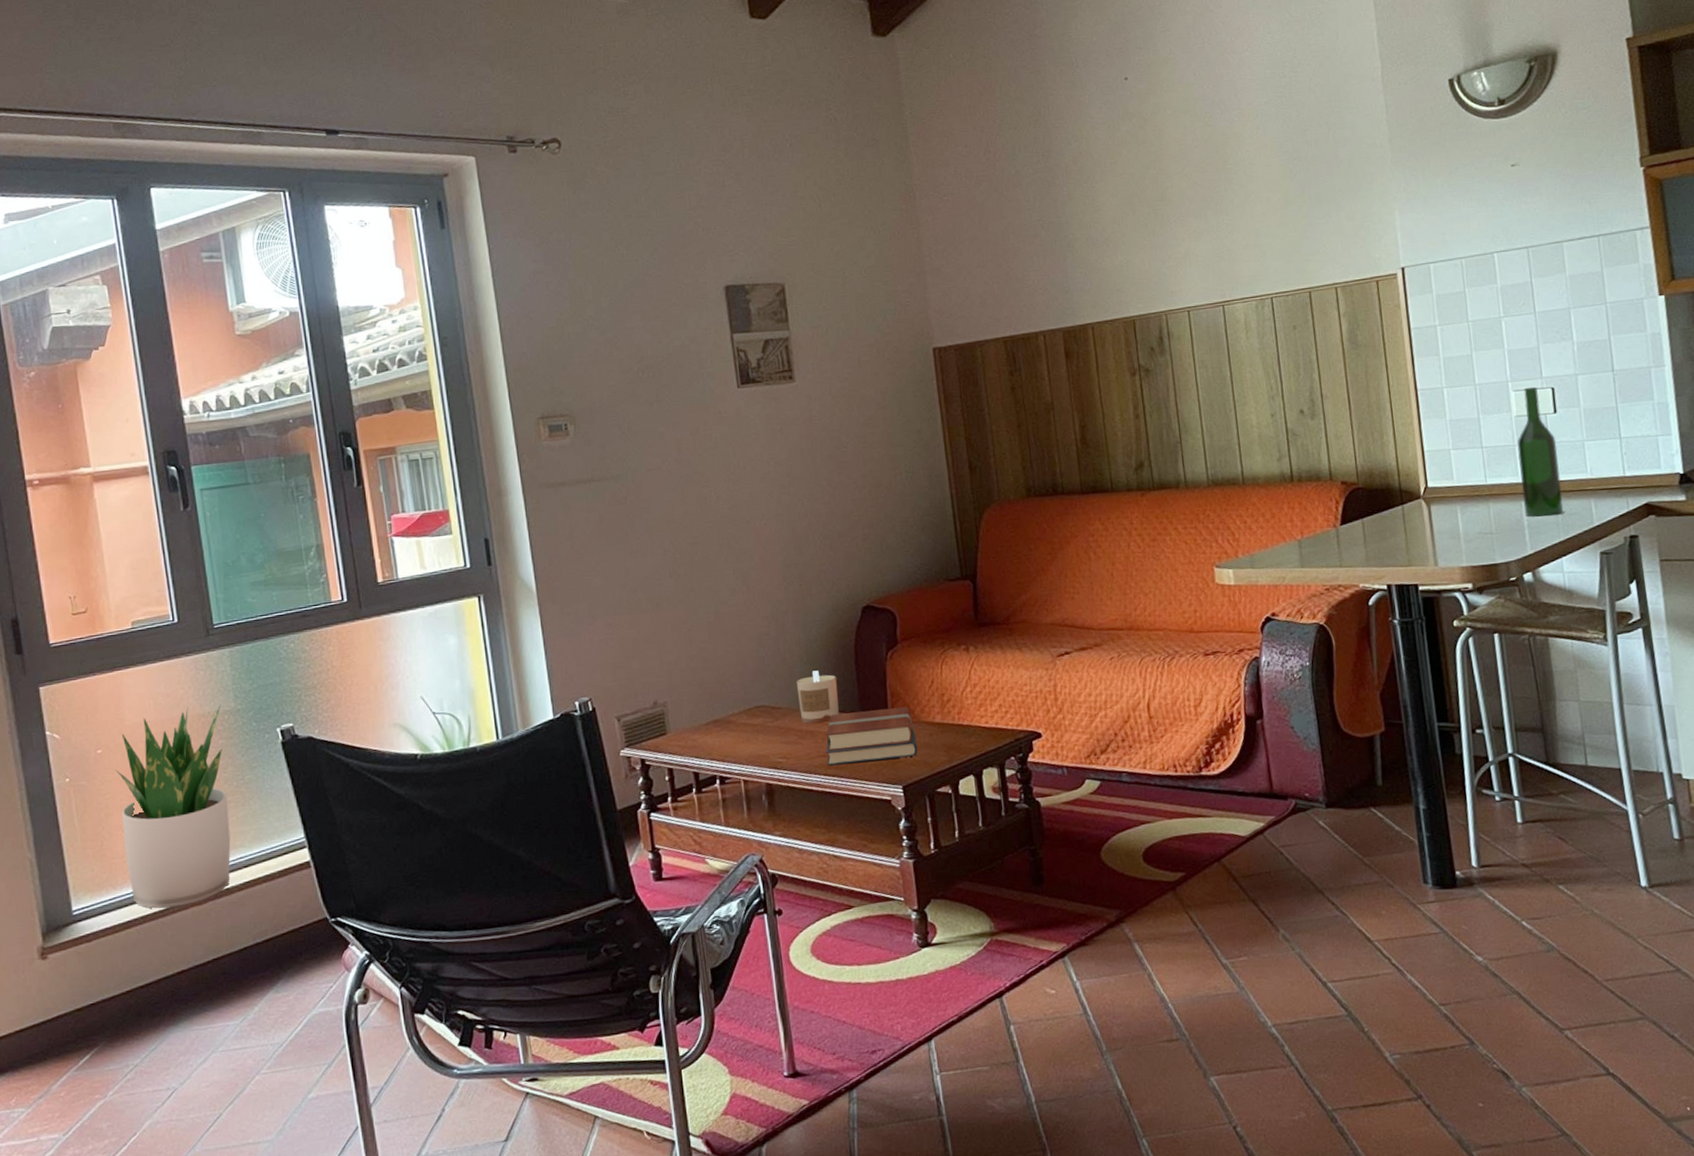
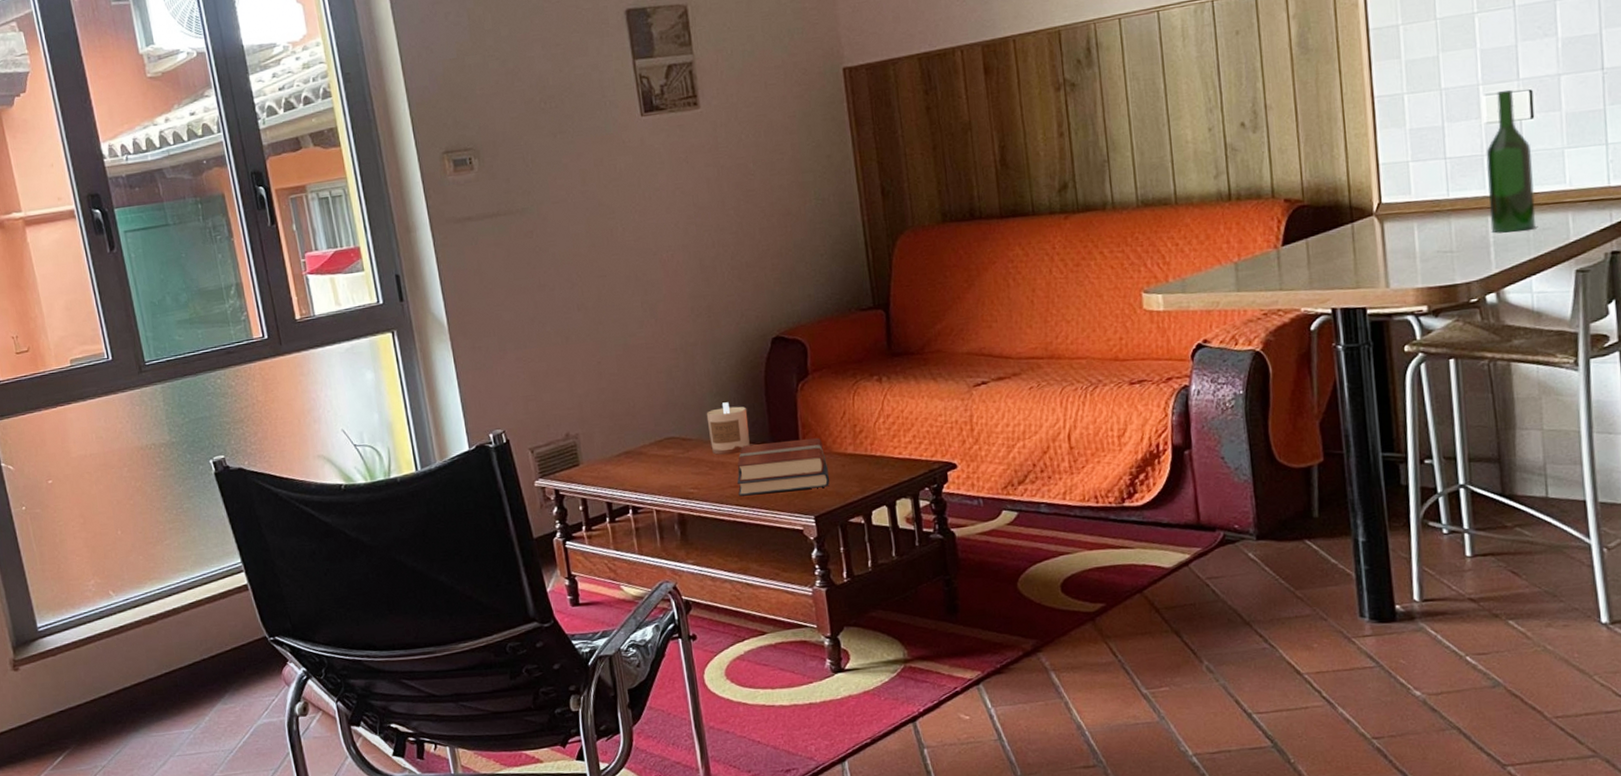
planter: present [116,704,231,909] -> none [66,437,176,627]

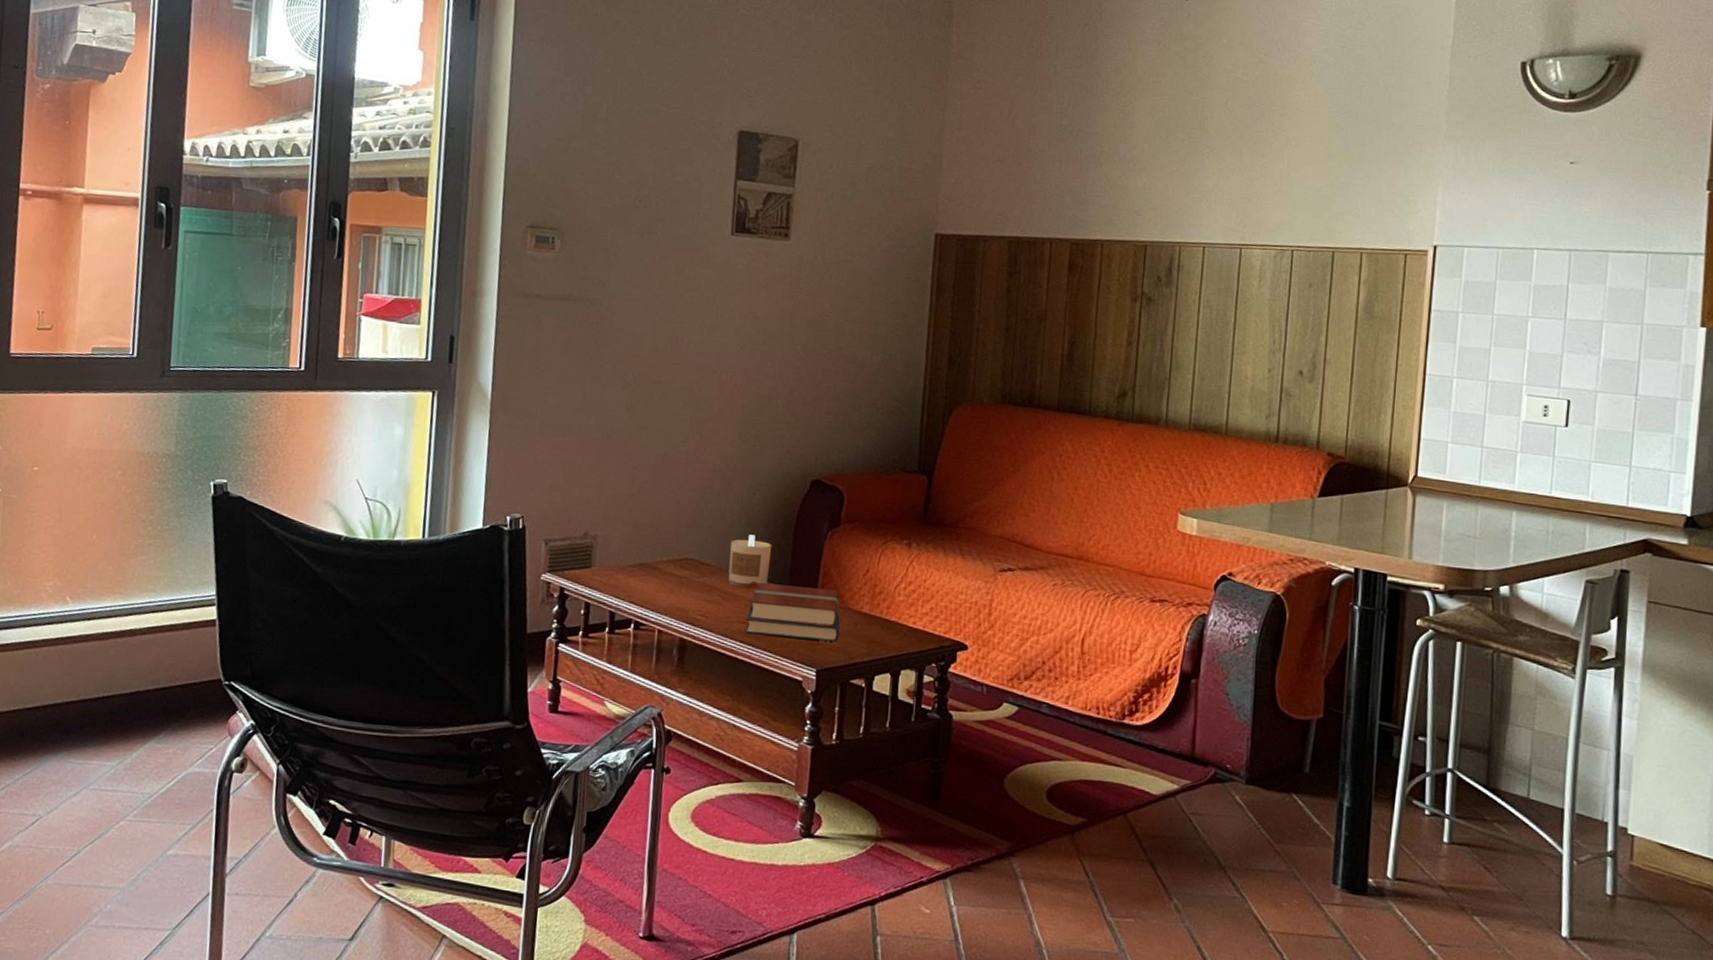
wine bottle: present [1486,89,1536,233] -> none [1514,394,1562,532]

